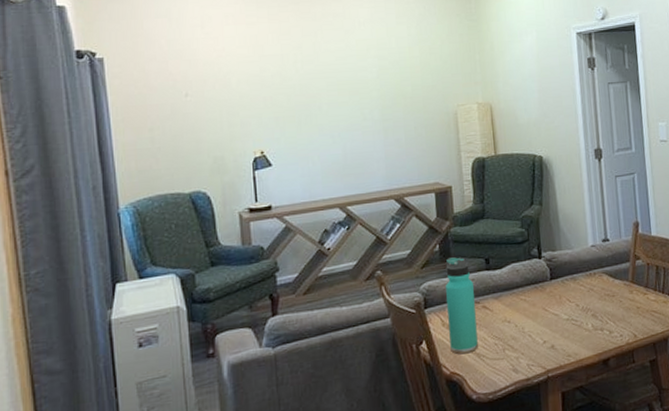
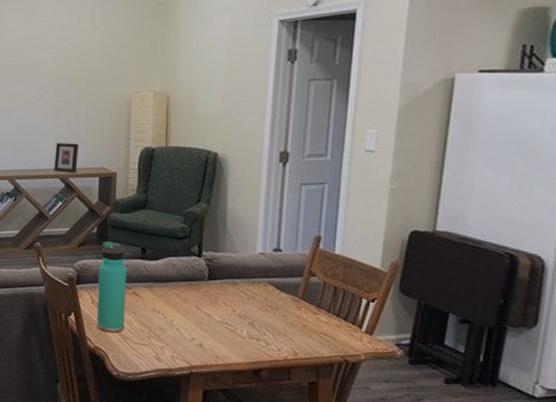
picture frame: none [386,160,412,193] -> present [53,143,78,173]

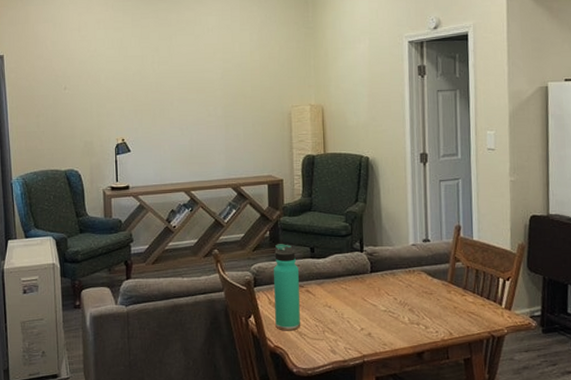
picture frame: present [53,143,78,173] -> none [226,154,248,182]

